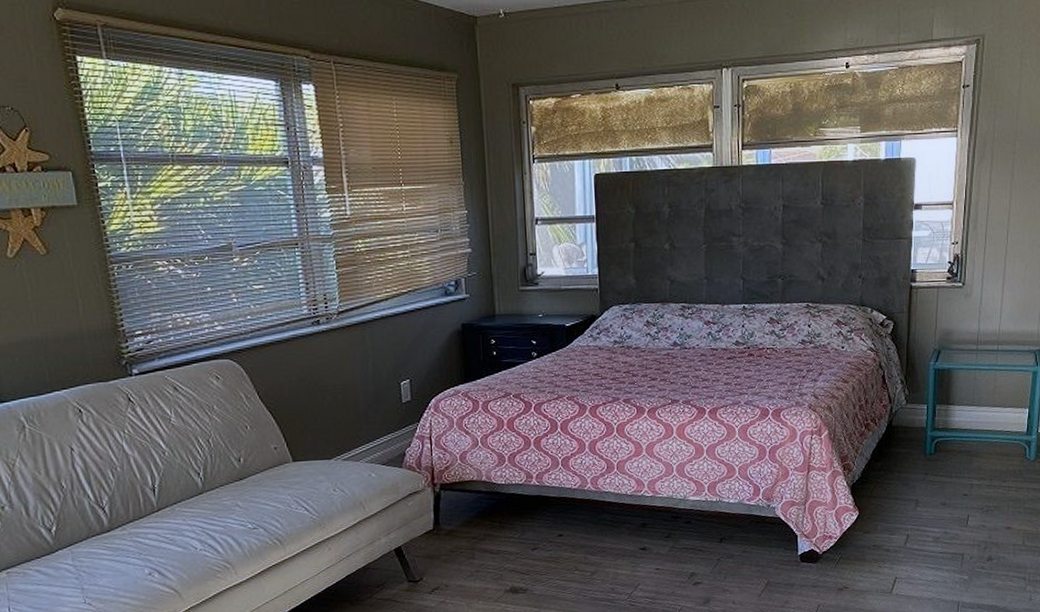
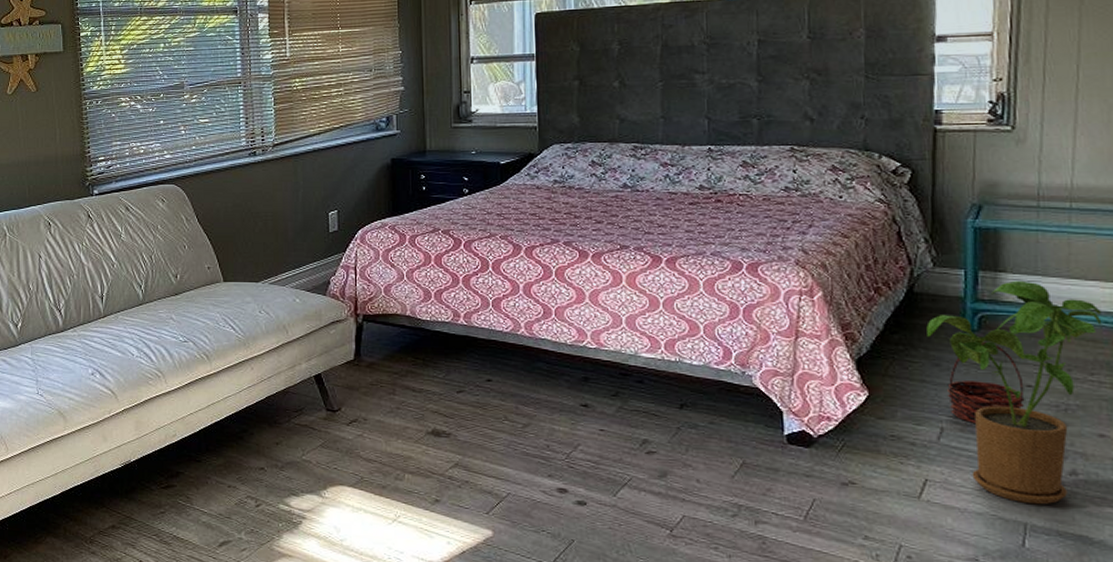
house plant: none [900,411,1013,587] -> present [926,280,1102,505]
basket: none [912,462,962,529] -> present [947,341,1025,423]

